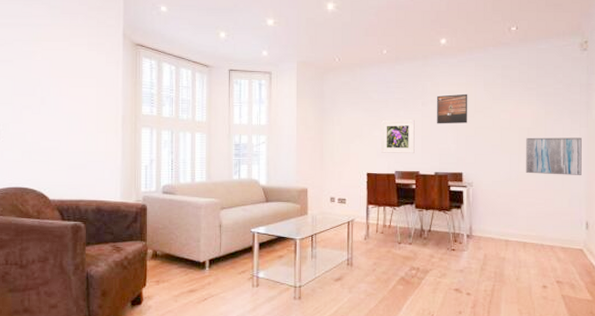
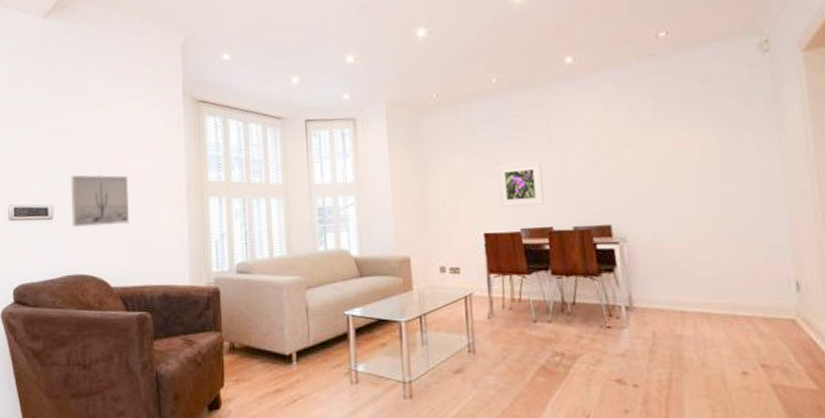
wall art: none [15,99,69,146] -> present [71,175,129,228]
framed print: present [437,93,468,124] -> none [567,123,612,165]
wall art: present [526,137,582,175] -> none [695,167,781,221]

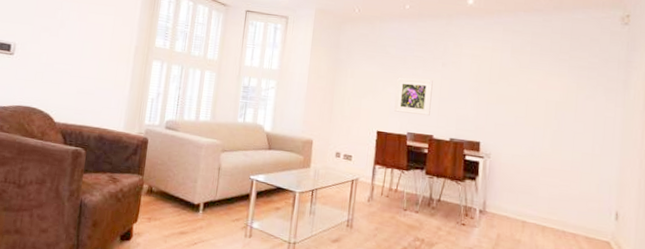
wall art: present [71,175,129,228] -> none [30,20,86,70]

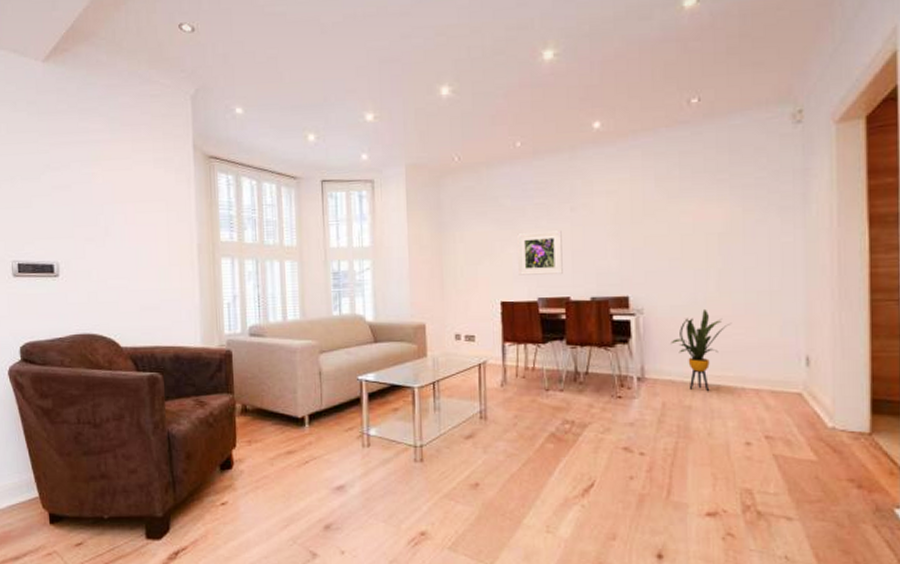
house plant: none [509,161,560,231] -> present [671,308,732,392]

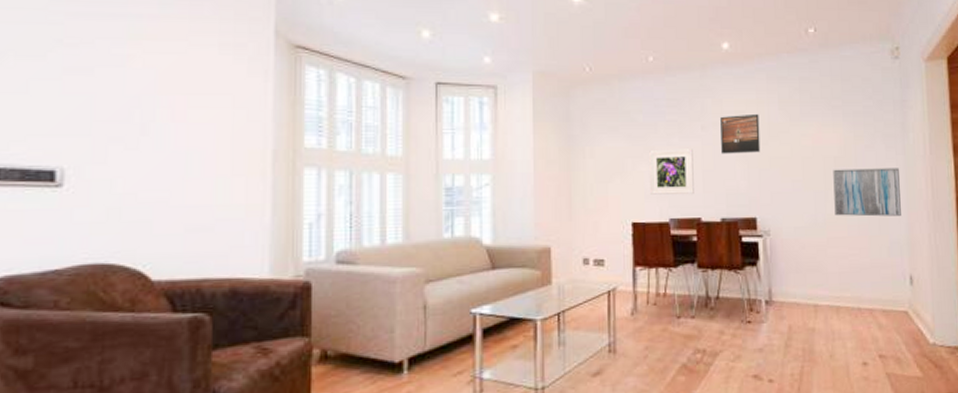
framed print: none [591,192,634,235] -> present [720,113,761,154]
house plant: present [671,308,732,392] -> none [795,230,848,313]
wall art: none [716,243,798,295] -> present [833,168,901,217]

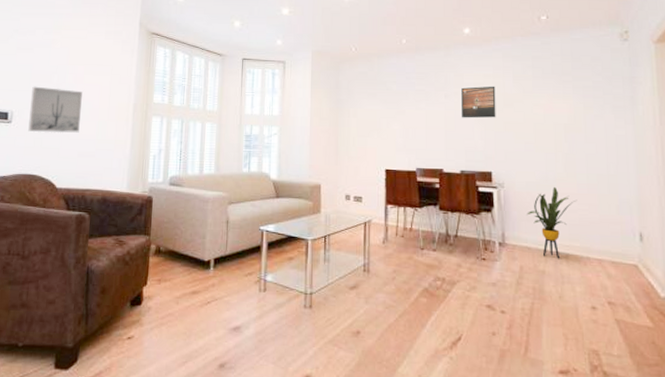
wall art: none [94,128,186,200] -> present [28,86,83,133]
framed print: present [649,149,694,195] -> none [401,112,438,150]
house plant: none [795,230,848,313] -> present [527,186,577,259]
wall art: present [833,168,901,217] -> none [563,134,631,179]

